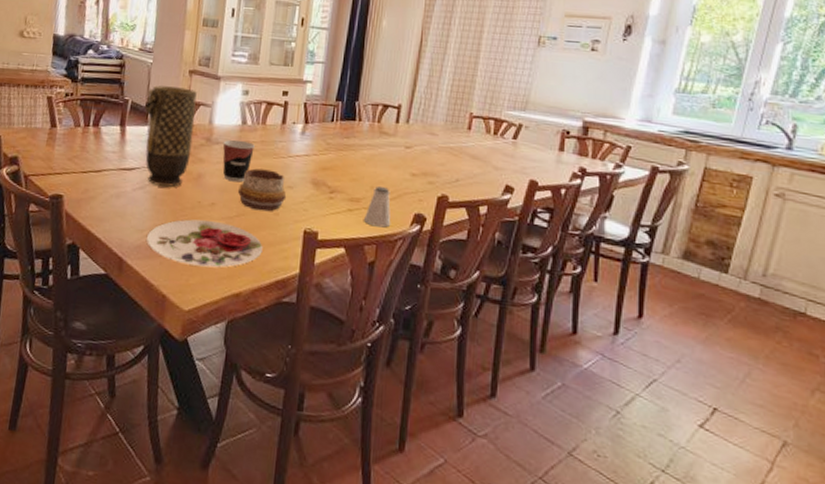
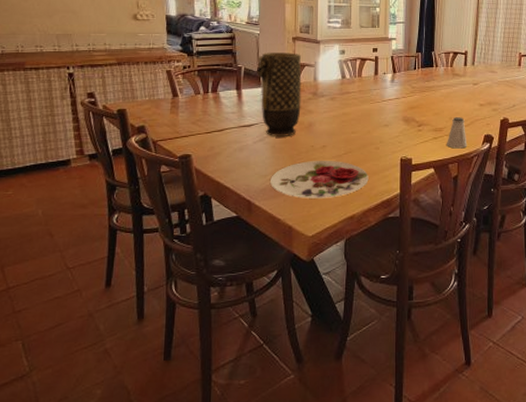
cup: present [222,139,255,183] -> none [327,91,354,126]
decorative bowl: present [238,168,287,212] -> none [344,113,384,147]

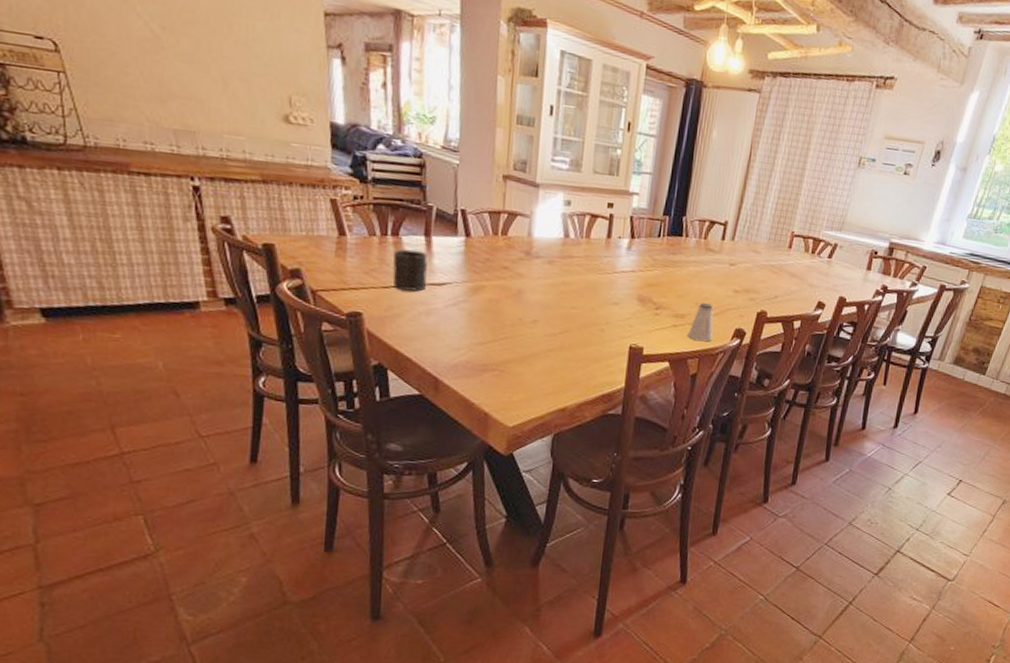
mug: none [213,101,239,133] -> present [392,249,428,292]
vase: present [257,53,302,136] -> none [453,191,513,304]
plate: present [270,161,369,199] -> none [464,337,589,385]

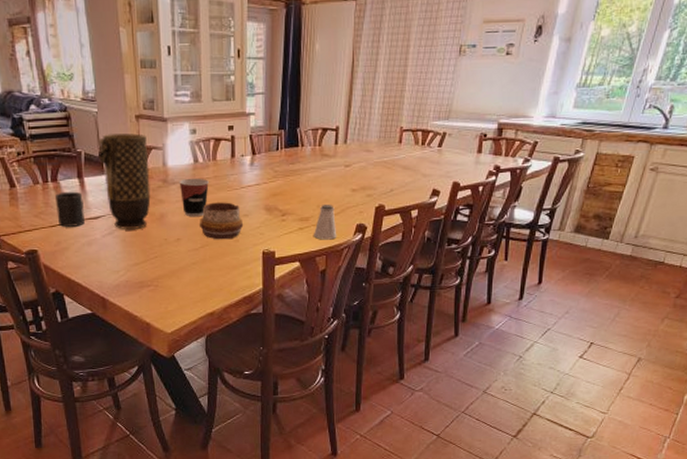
vase: none [453,191,513,304] -> present [98,133,151,229]
cup: none [543,253,578,299] -> present [179,178,209,217]
decorative bowl: none [562,284,612,328] -> present [200,202,244,240]

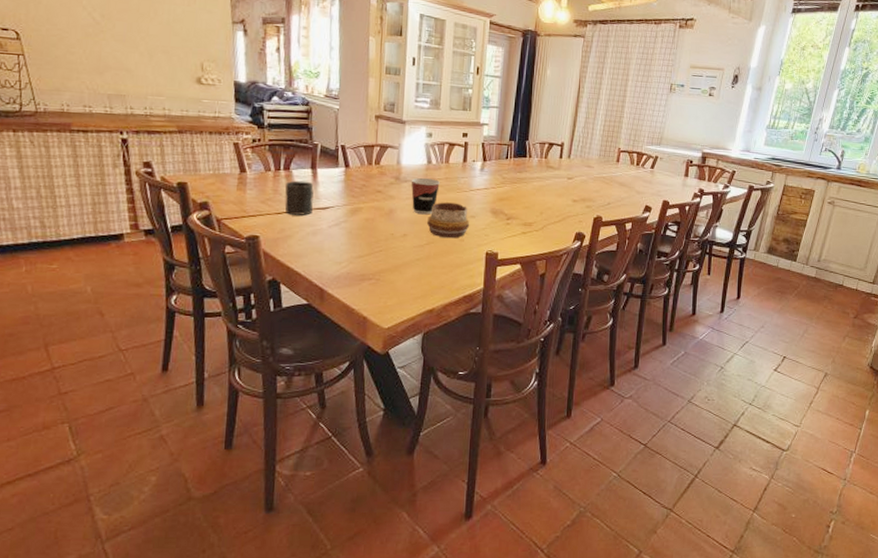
vase: present [98,133,151,229] -> none [335,130,384,222]
saltshaker: present [314,204,337,240] -> none [536,211,558,246]

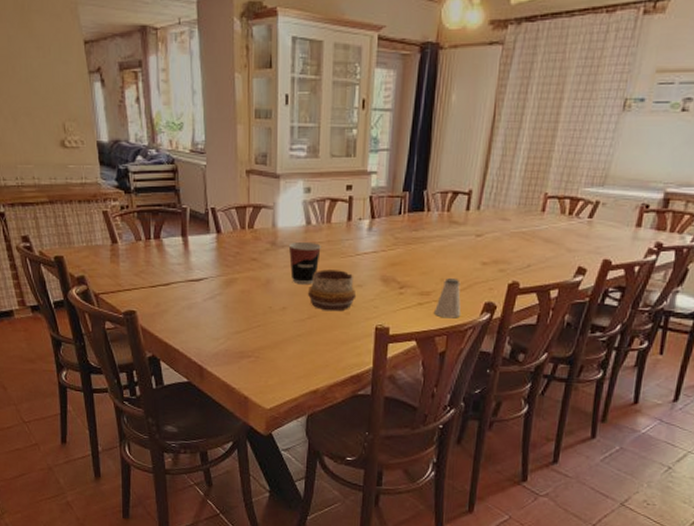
mug: present [284,180,314,215] -> none [156,250,186,288]
saltshaker: none [536,211,558,246] -> present [435,277,462,319]

